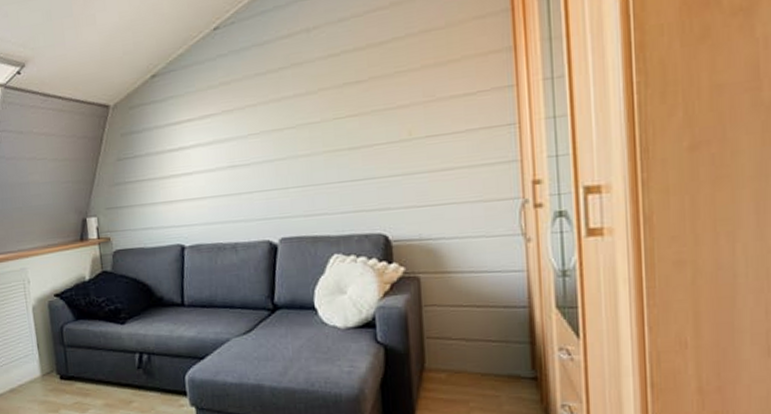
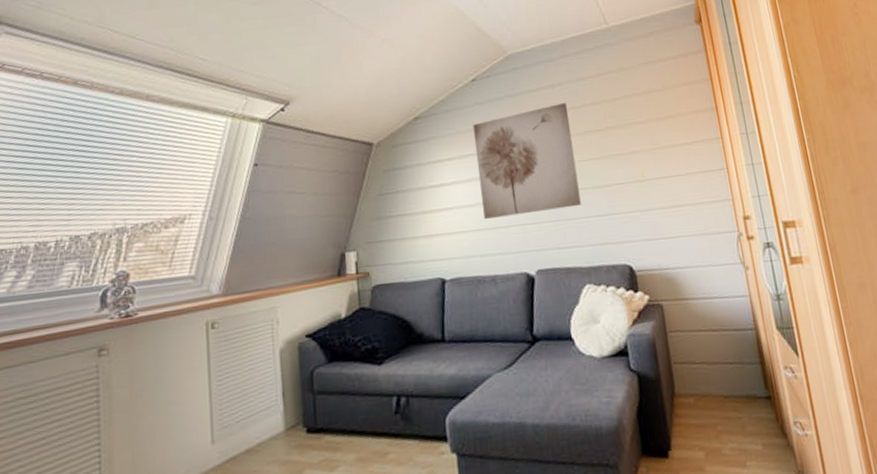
wall art: none [214,50,334,185] -> present [472,103,581,220]

